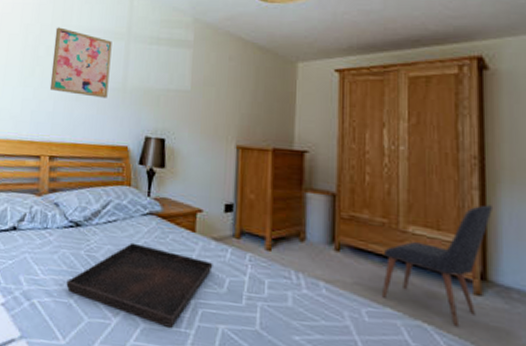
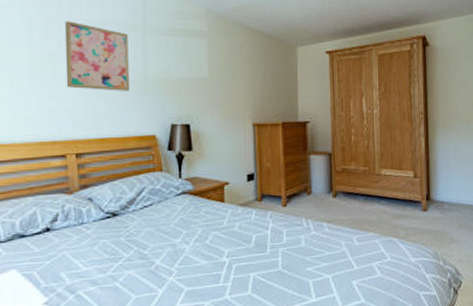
serving tray: present [66,242,213,328] -> none [110,221,242,286]
chair: present [381,205,492,326] -> none [365,146,433,235]

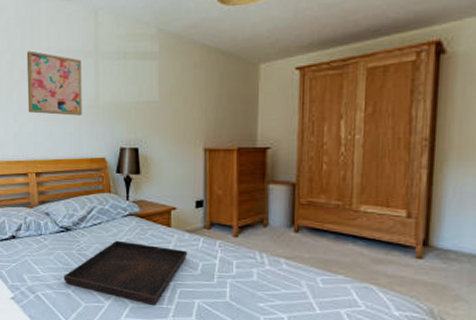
serving tray: none [110,221,242,286] -> present [63,240,188,305]

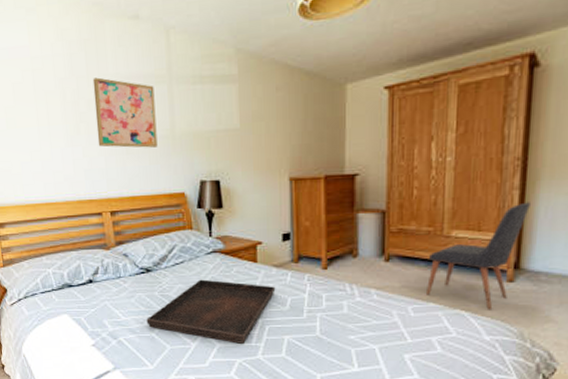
chair: none [334,181,439,284] -> present [425,202,530,309]

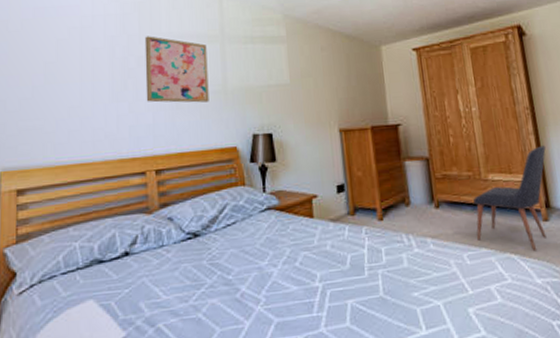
serving tray: present [146,279,276,344] -> none [192,240,335,316]

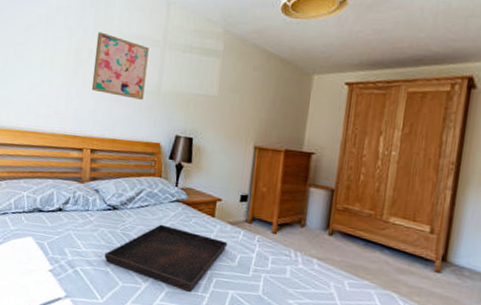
serving tray: none [192,240,335,316] -> present [104,224,228,292]
chair: present [473,145,547,250] -> none [361,202,460,295]

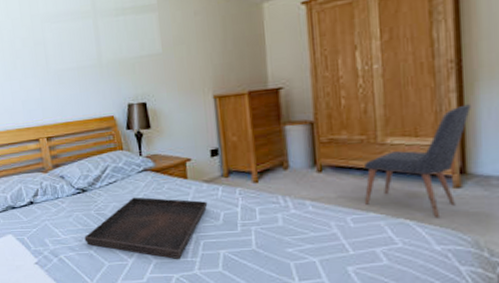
wall art: present [91,32,149,100] -> none [26,18,87,79]
chair: none [361,202,460,295] -> present [364,104,471,217]

